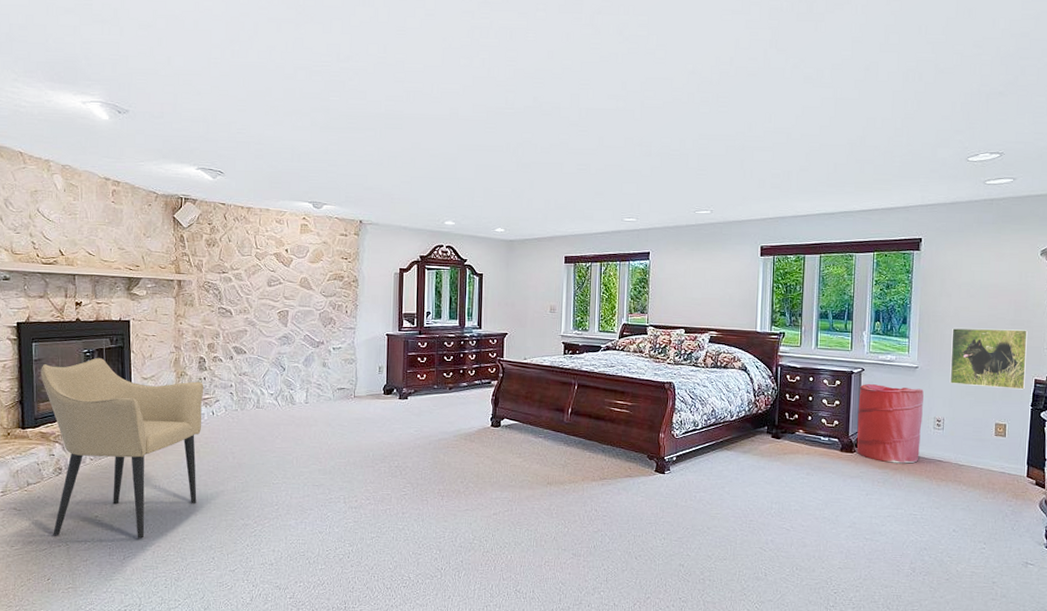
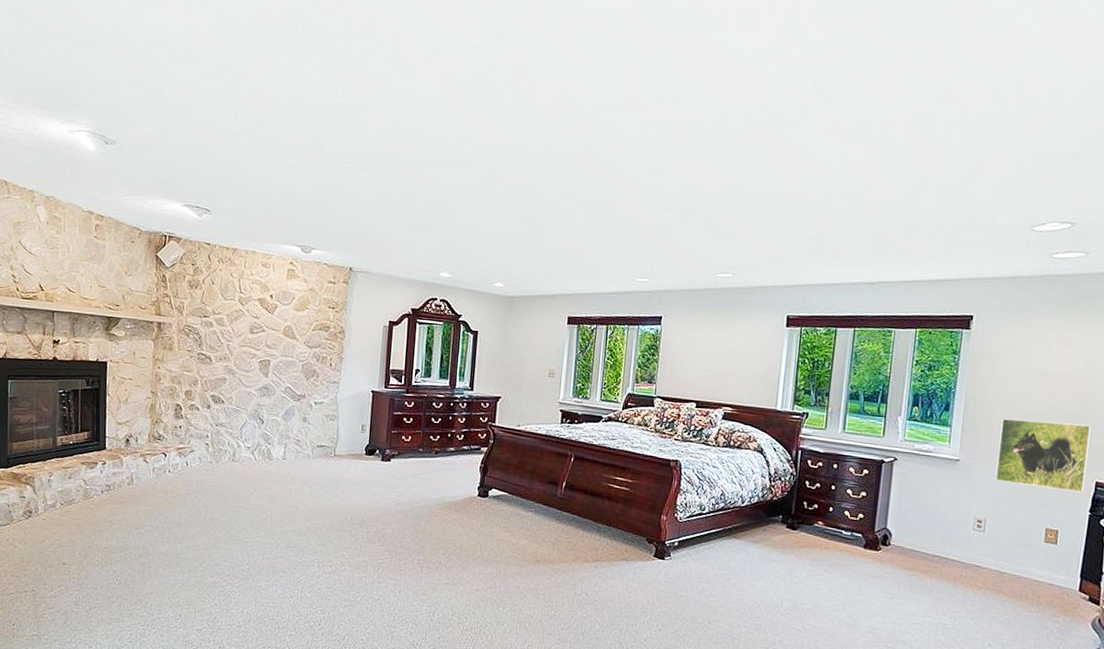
armchair: present [41,357,204,538] -> none [15,398,179,590]
laundry hamper: present [856,384,924,464] -> none [882,475,964,567]

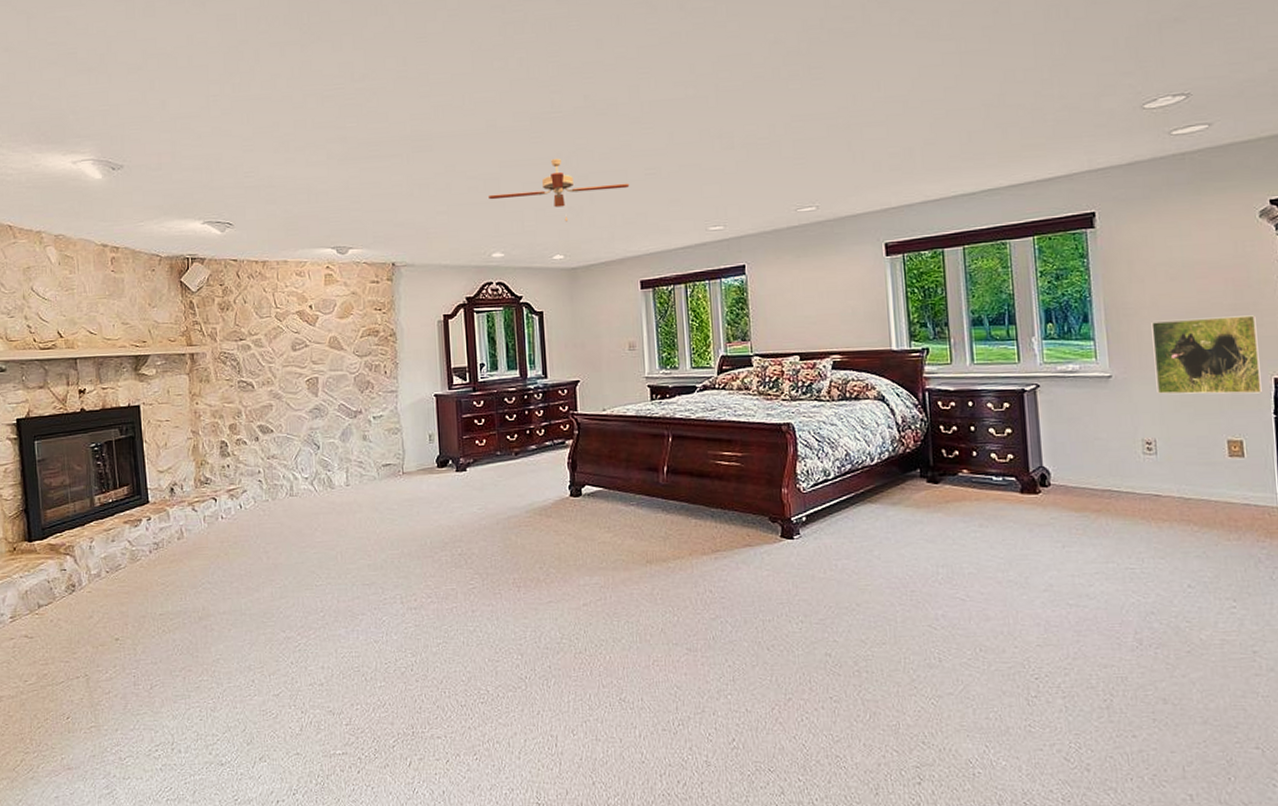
ceiling fan: none [444,195,572,254] -> present [488,158,630,222]

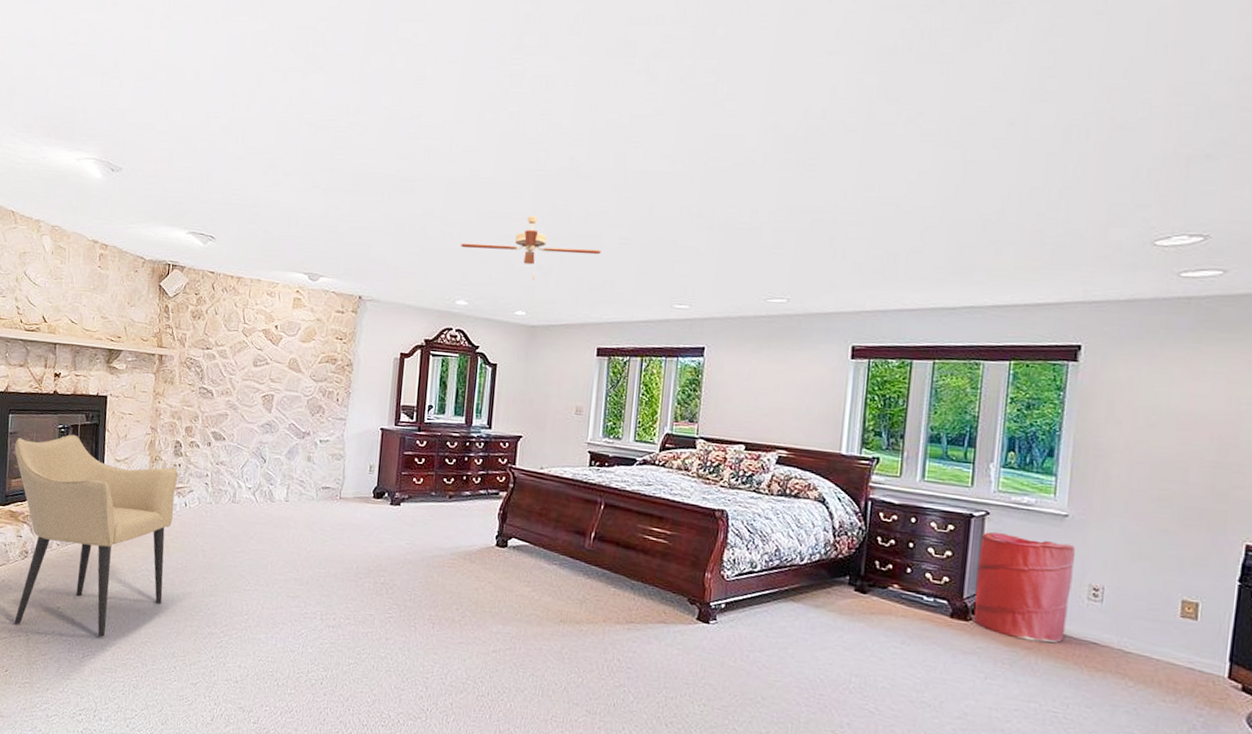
armchair: none [45,451,229,665] -> present [14,434,179,637]
laundry hamper: none [1035,403,1129,503] -> present [973,532,1075,643]
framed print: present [1151,315,1262,395] -> none [1114,466,1237,558]

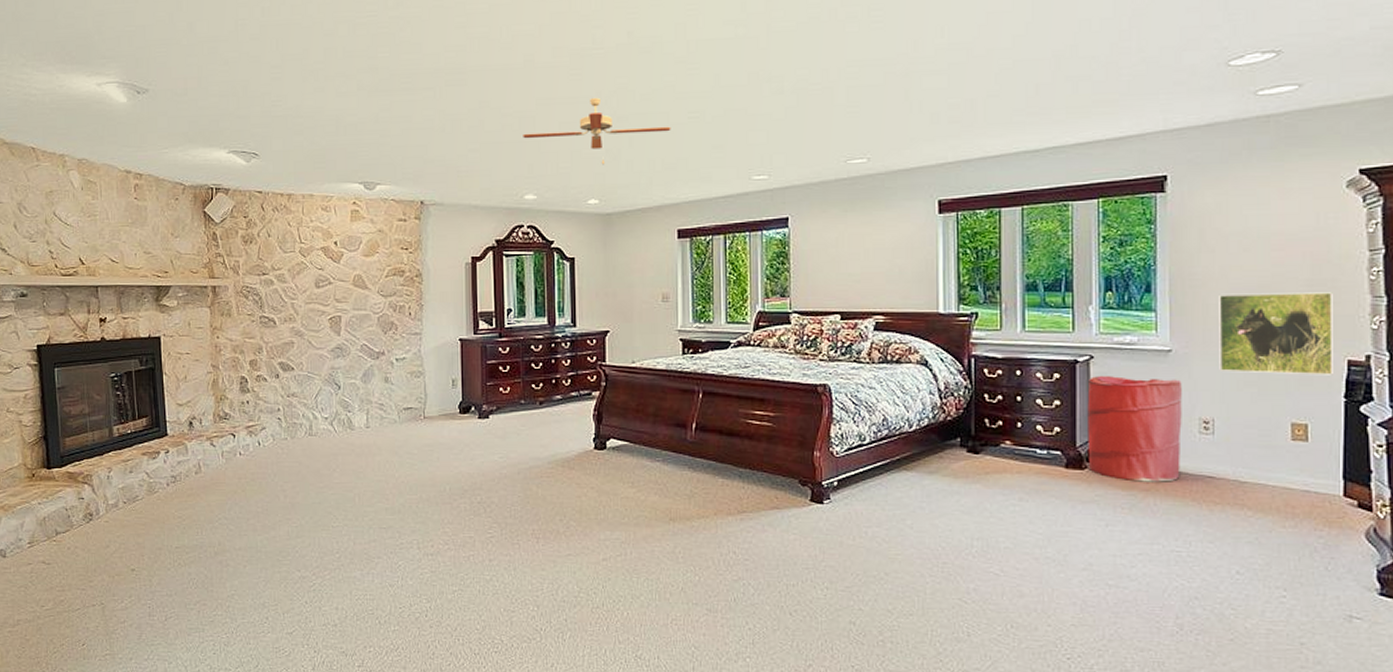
armchair: present [14,434,179,637] -> none [65,382,248,595]
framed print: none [1114,466,1237,558] -> present [1219,292,1333,375]

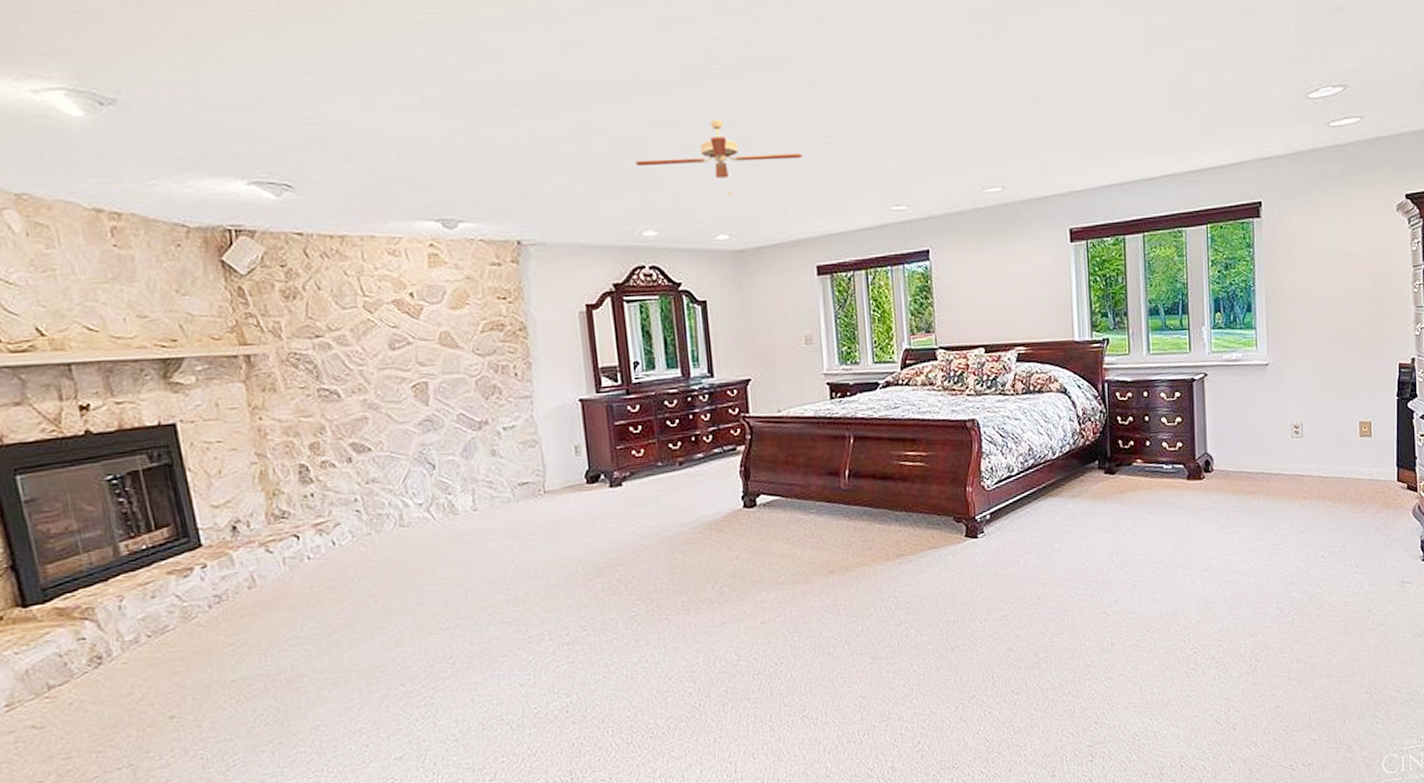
laundry hamper: present [1087,376,1182,482] -> none [1203,390,1278,486]
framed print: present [1219,292,1333,375] -> none [1304,304,1389,381]

